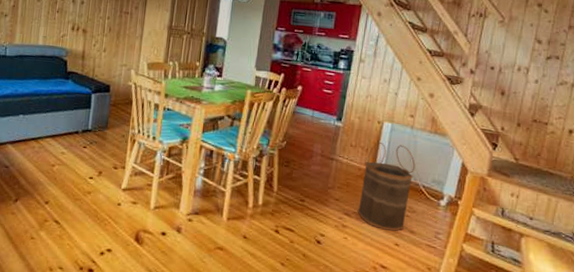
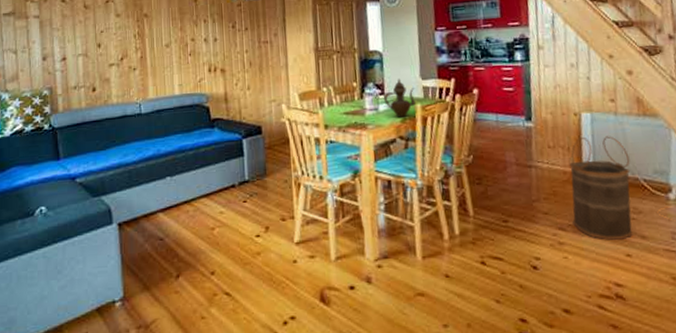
teapot: none [220,66,249,99] -> present [383,79,416,117]

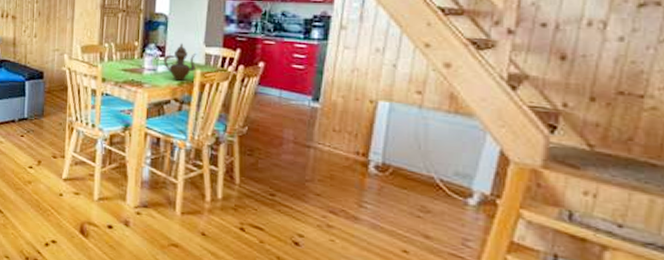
basket: present [569,136,633,240] -> none [347,125,428,235]

